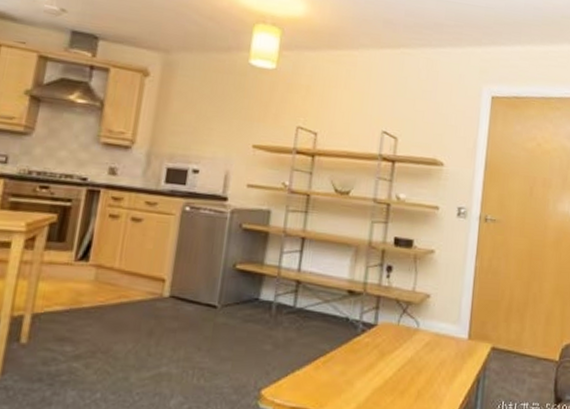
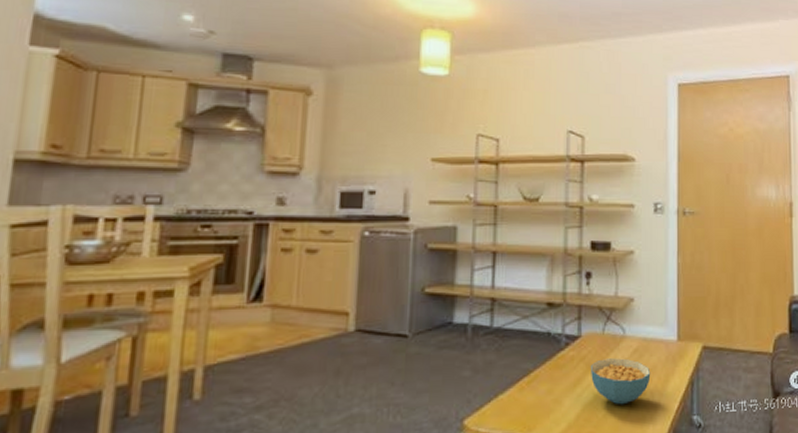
cereal bowl: none [383,348,440,394] -> present [590,358,651,405]

